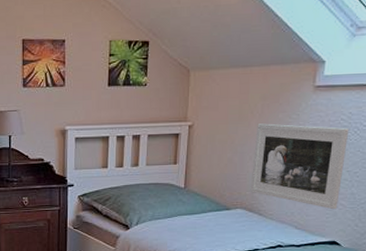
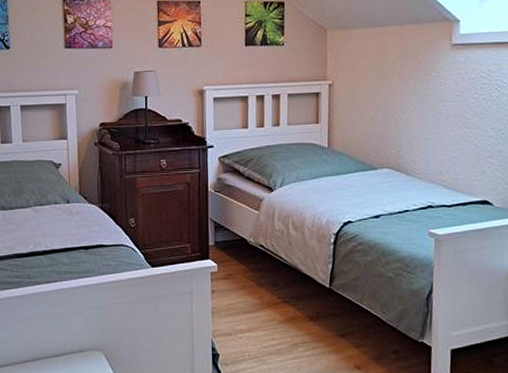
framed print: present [250,123,349,210] -> none [395,81,490,168]

